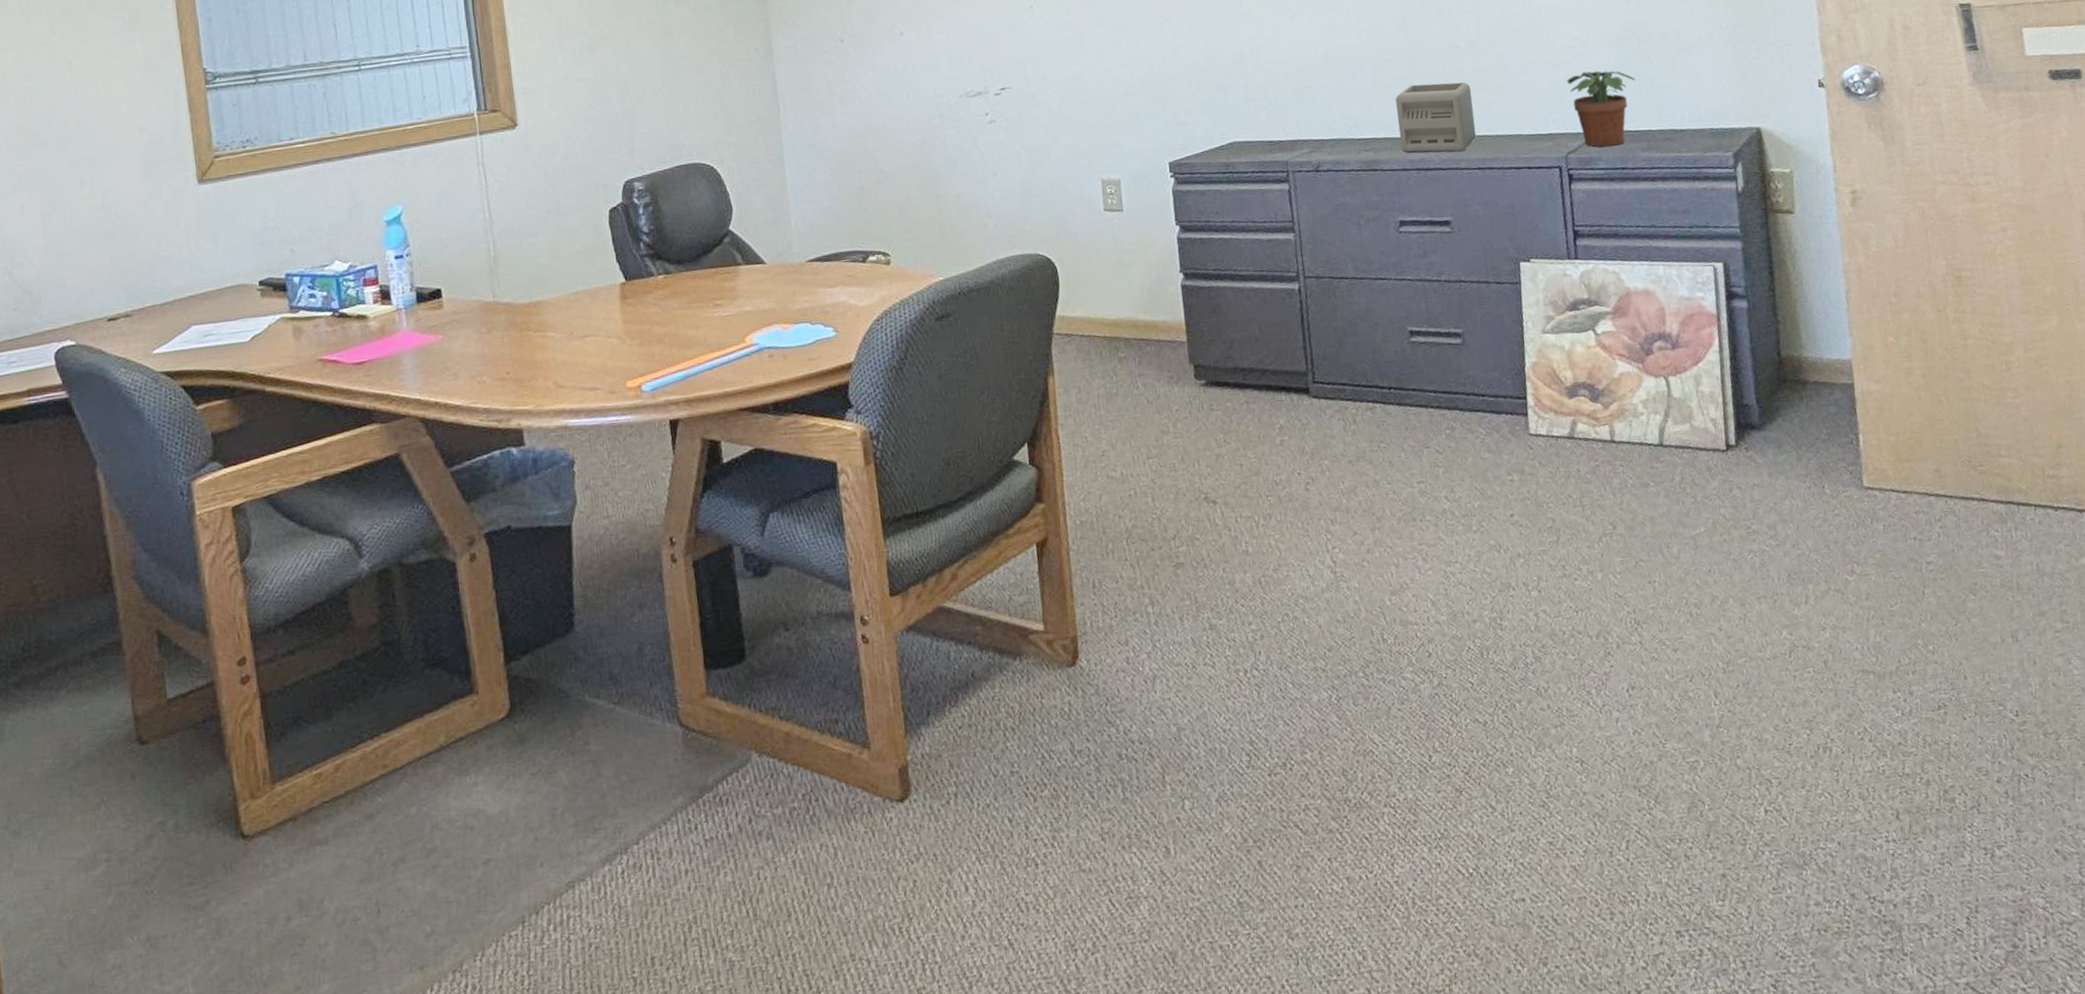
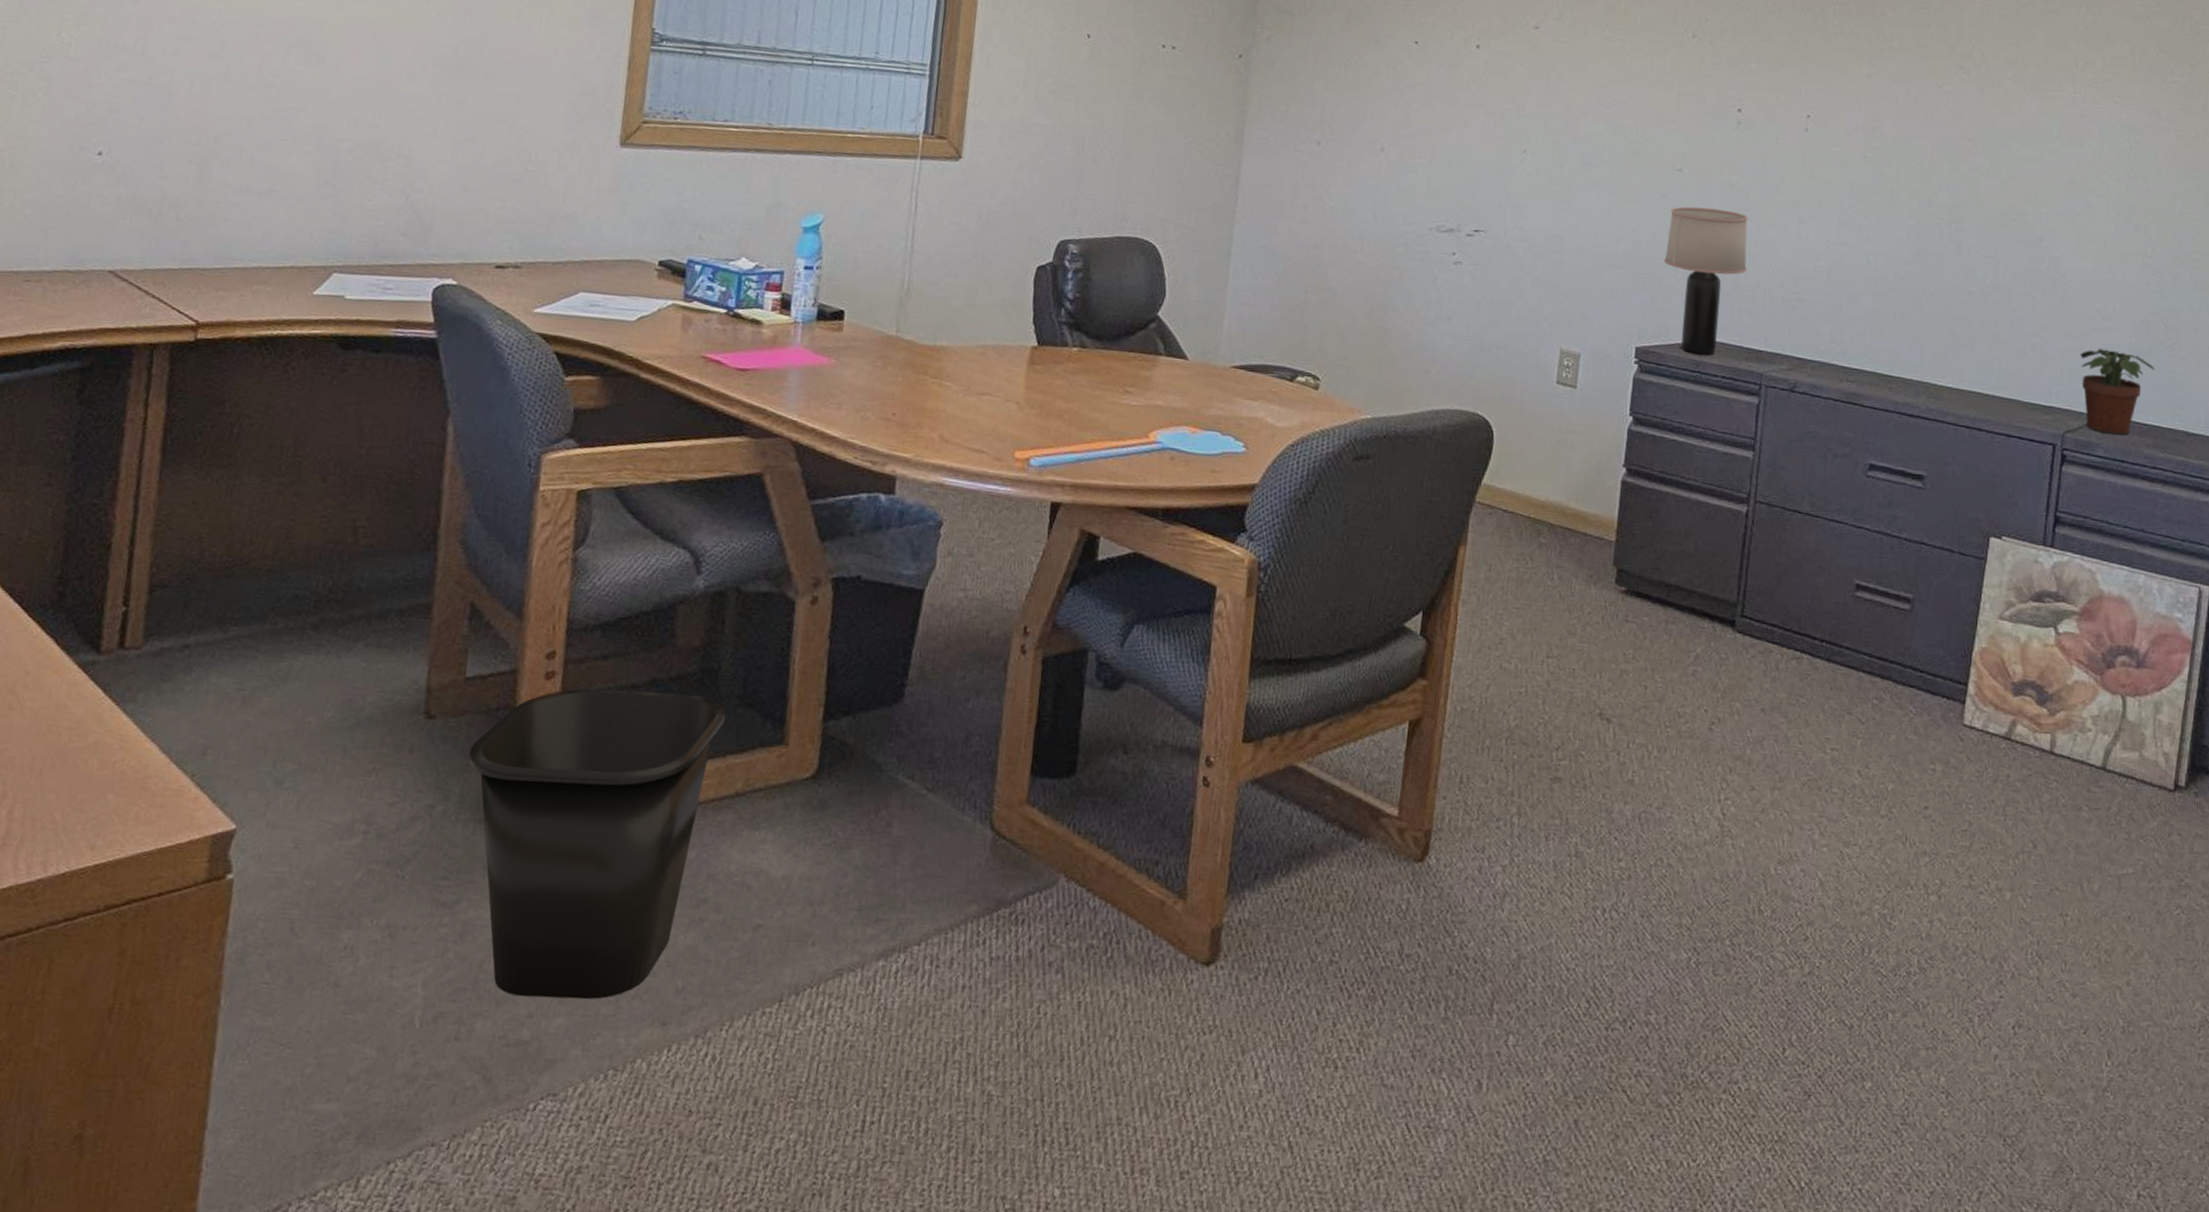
waste bin: none [186,666,416,974] -> present [468,688,726,1000]
table lamp: none [1174,20,1254,158] -> present [1664,206,1749,357]
desk organizer: present [1395,82,1477,154] -> none [1887,321,1975,405]

